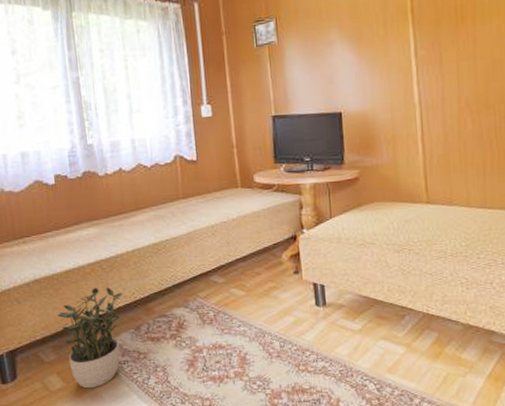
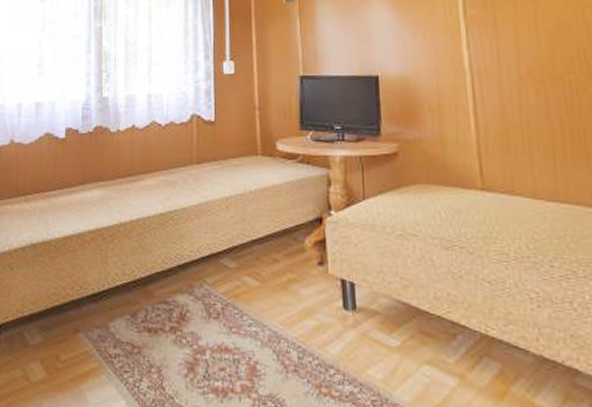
potted plant: present [57,287,122,389] -> none [49,260,121,385]

